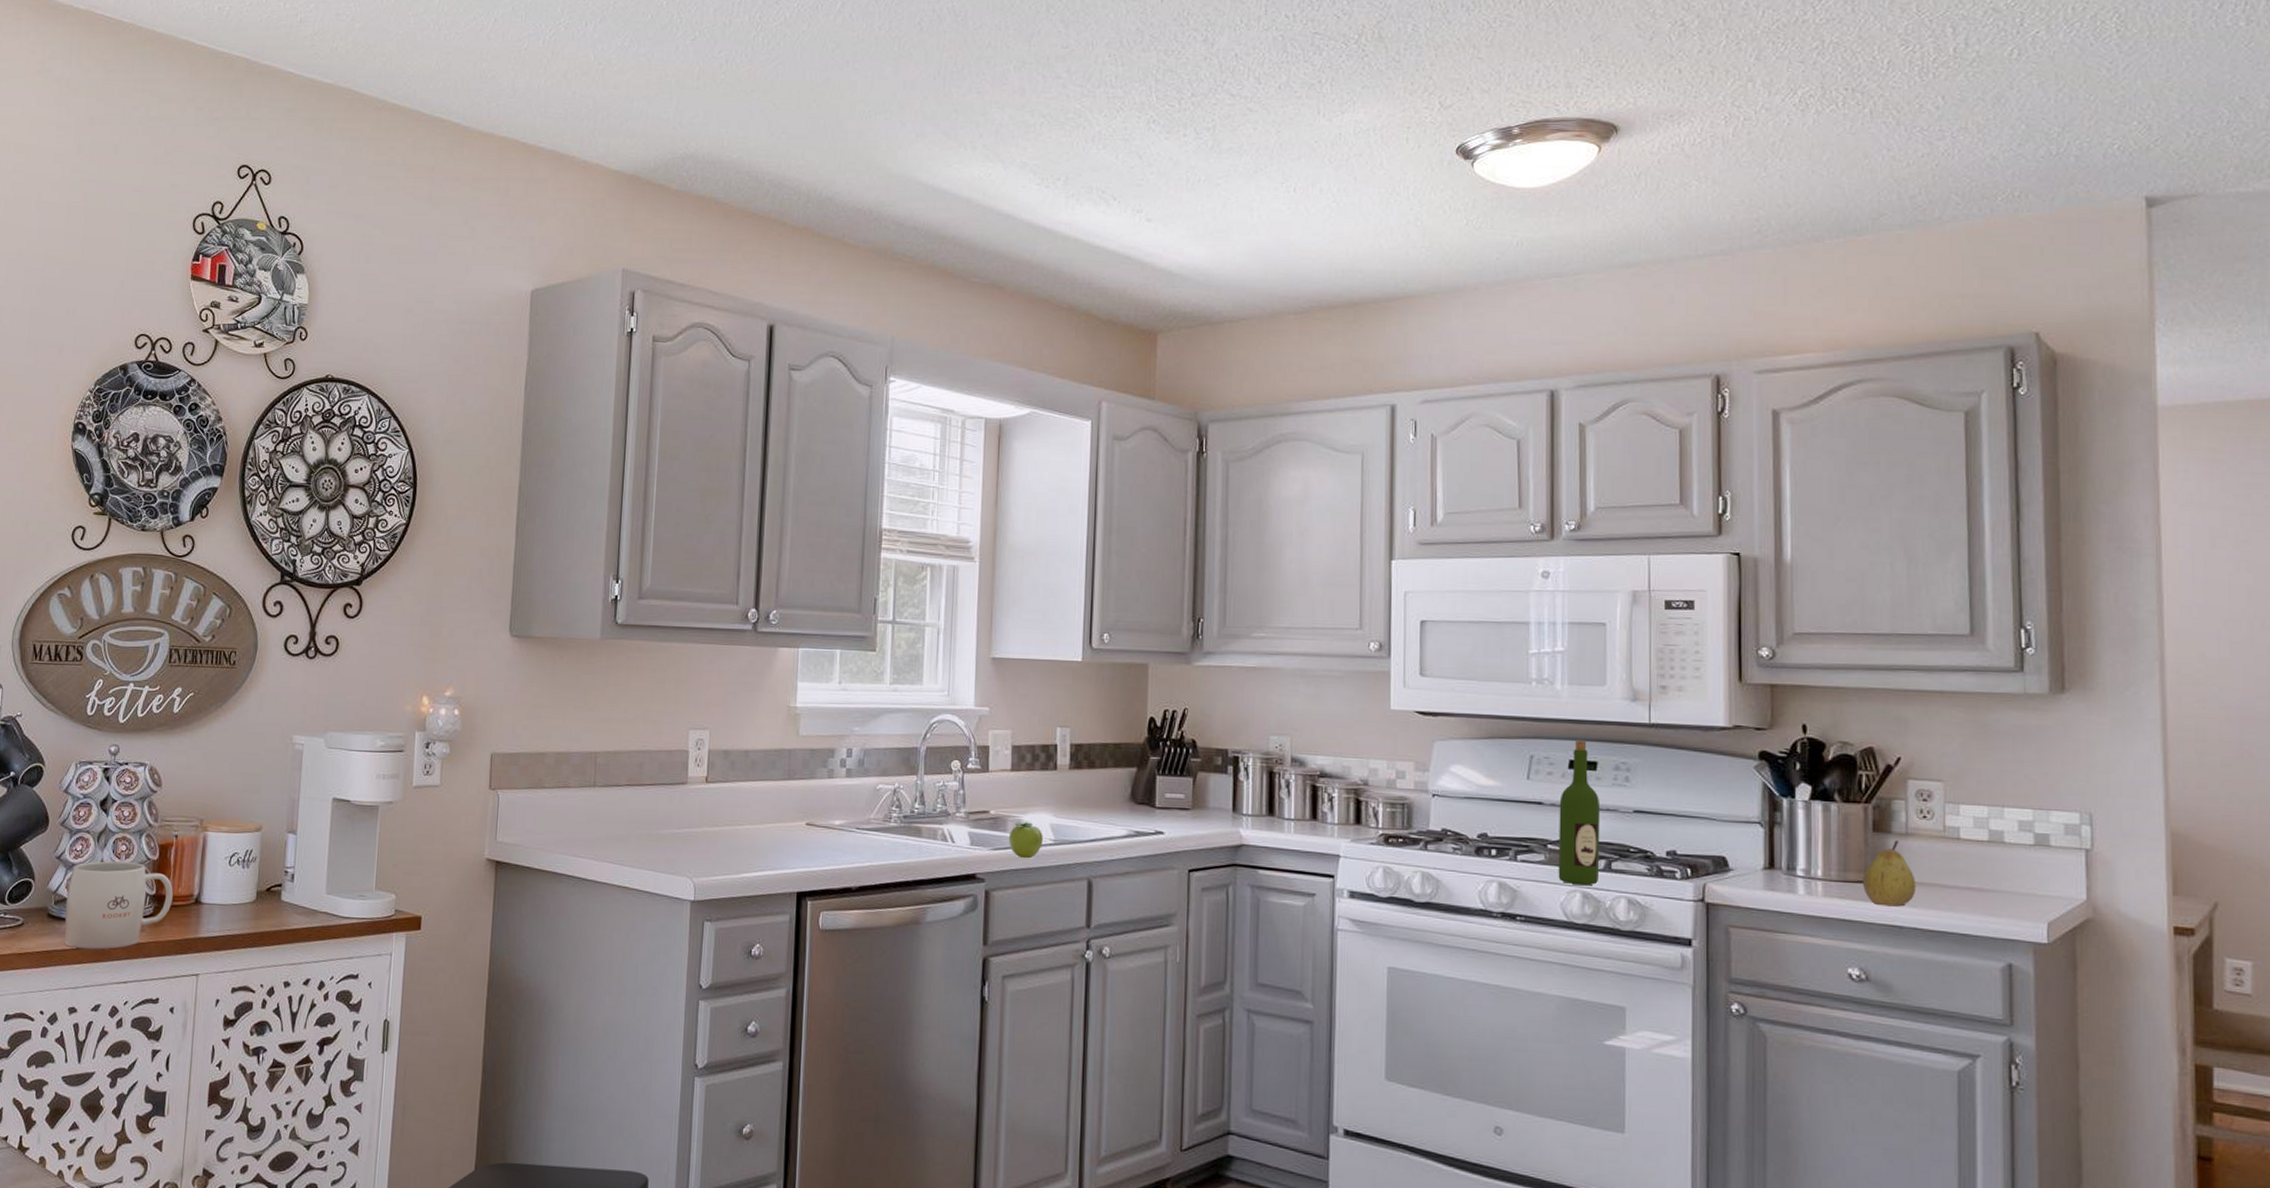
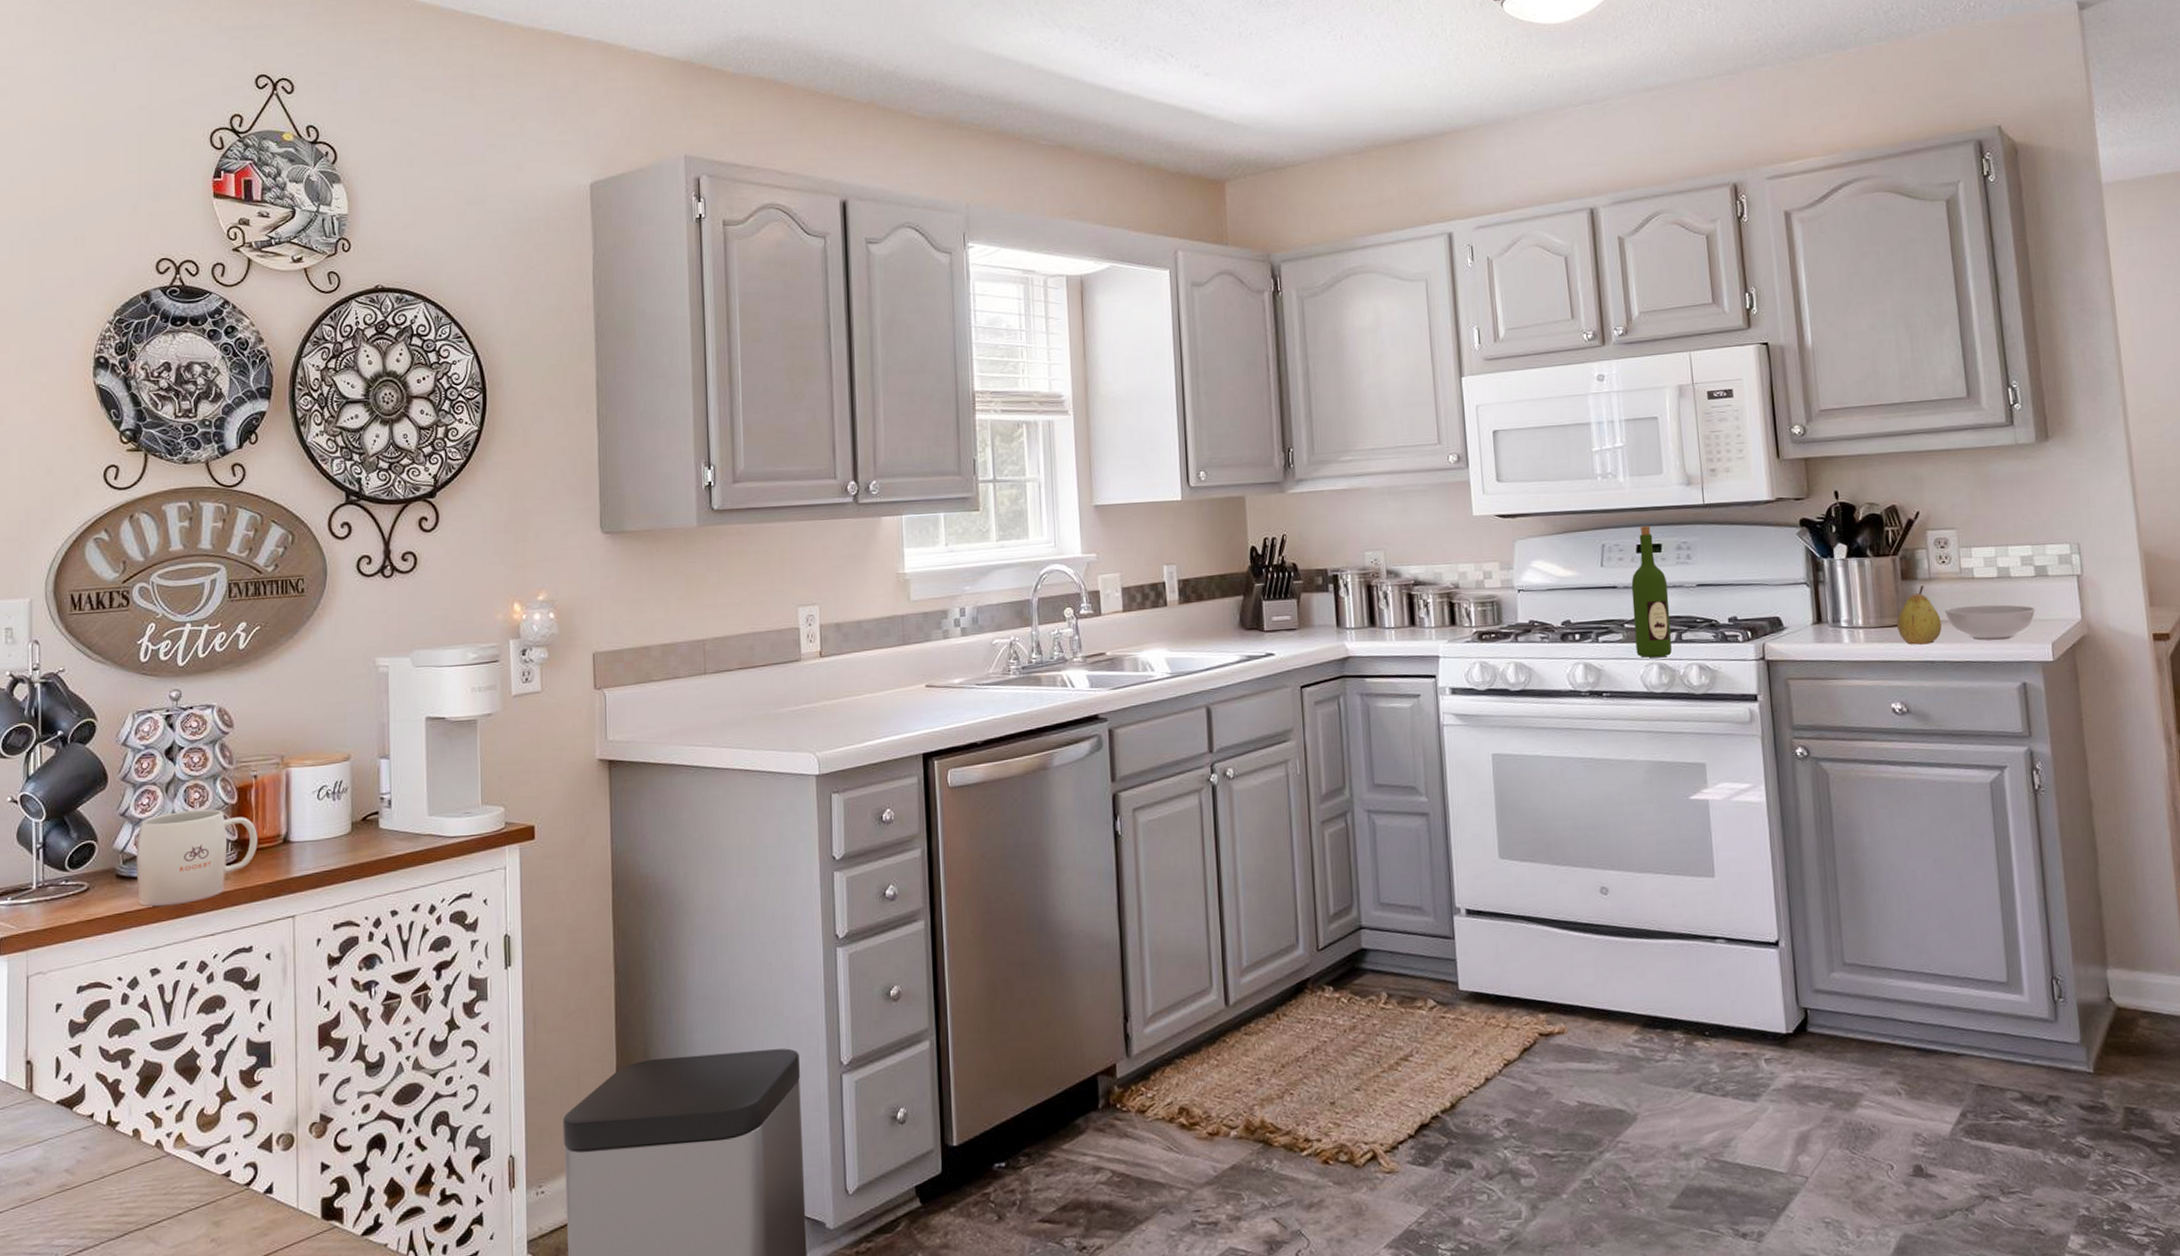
fruit: present [1009,822,1043,859] -> none [1127,659,1160,695]
bowl: none [1921,868,2032,913] -> present [1945,604,2036,641]

